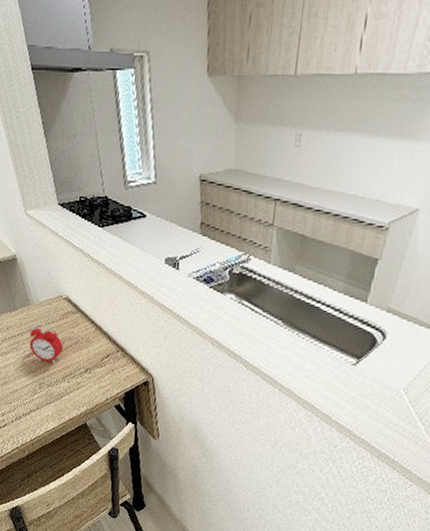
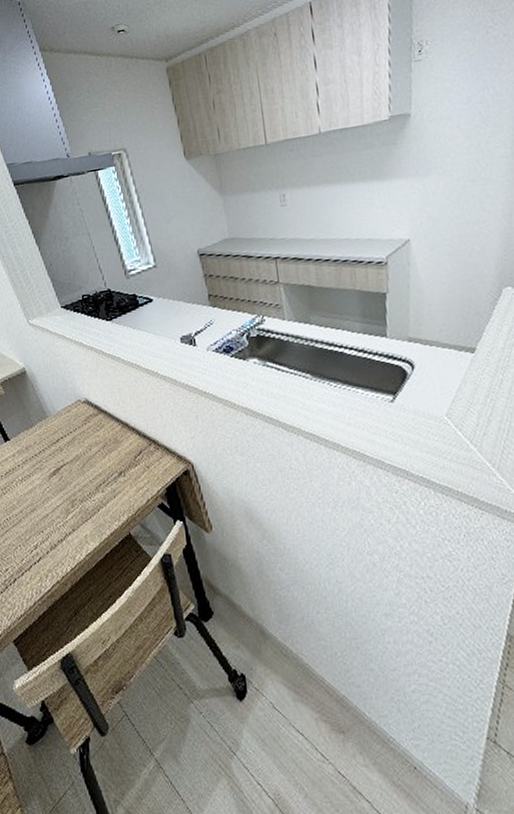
alarm clock: present [29,323,63,365] -> none [52,434,91,476]

